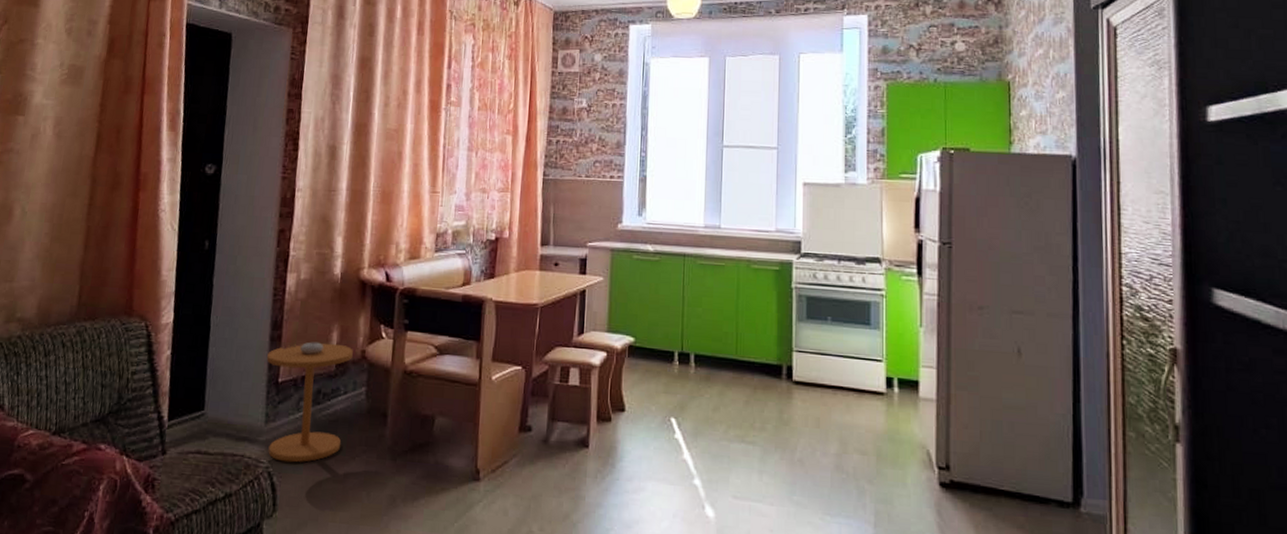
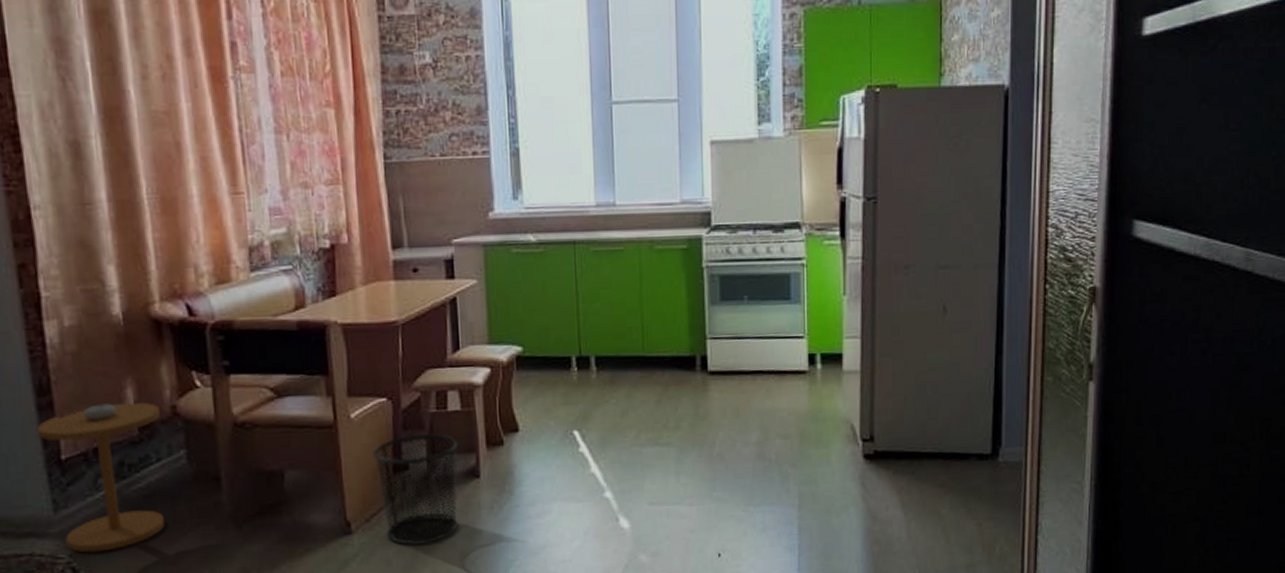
waste bin: none [504,401,574,502] -> present [371,434,459,547]

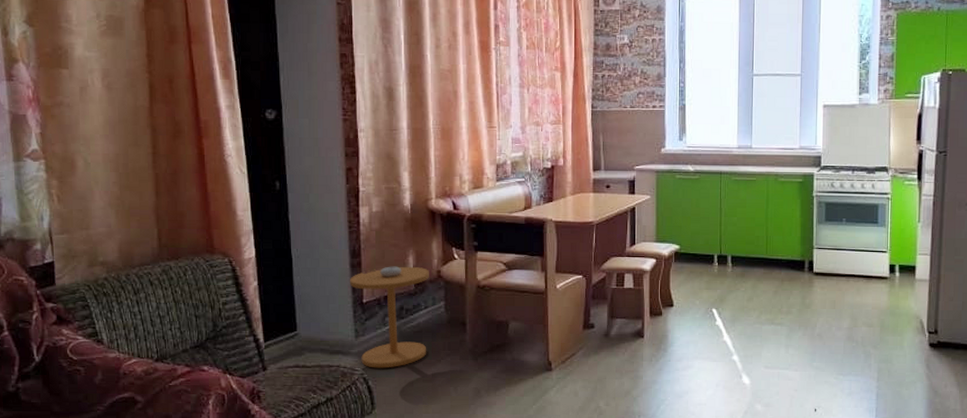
waste bin: present [371,434,459,547] -> none [569,303,630,384]

